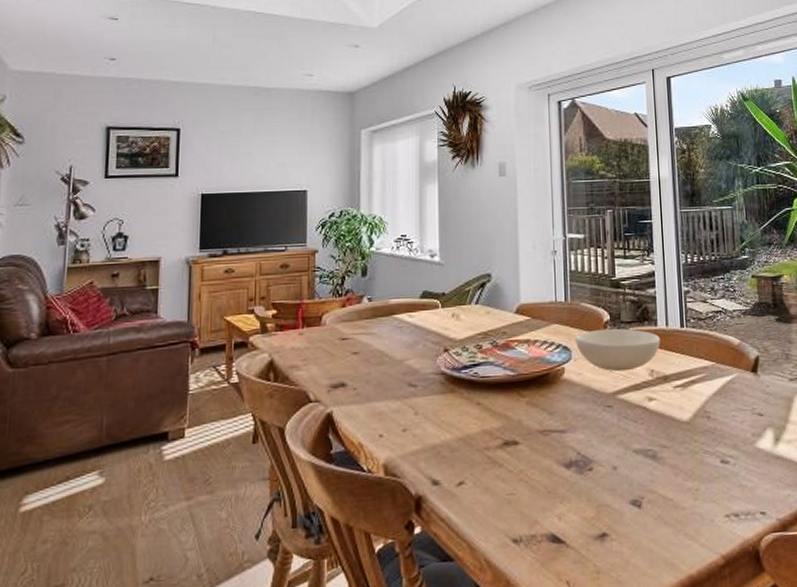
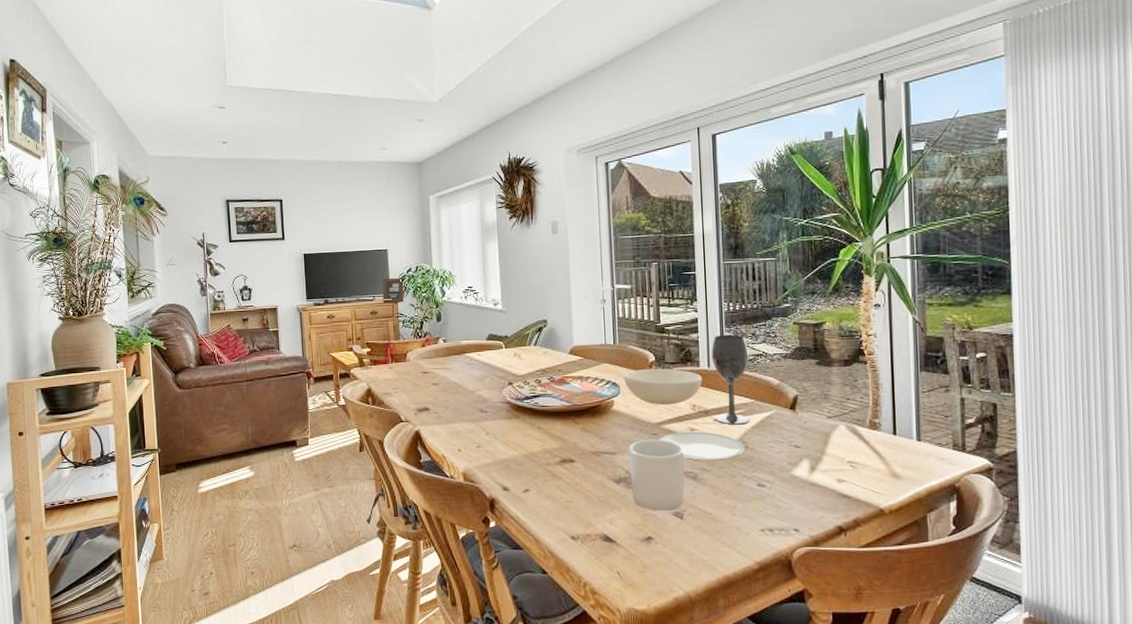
picture frame: none [297,224,324,255] -> present [382,278,405,304]
mug: none [580,411,643,500] -> present [628,438,685,511]
plate: none [615,400,706,437] -> present [660,431,744,461]
wine glass: none [669,289,710,392] -> present [711,334,749,425]

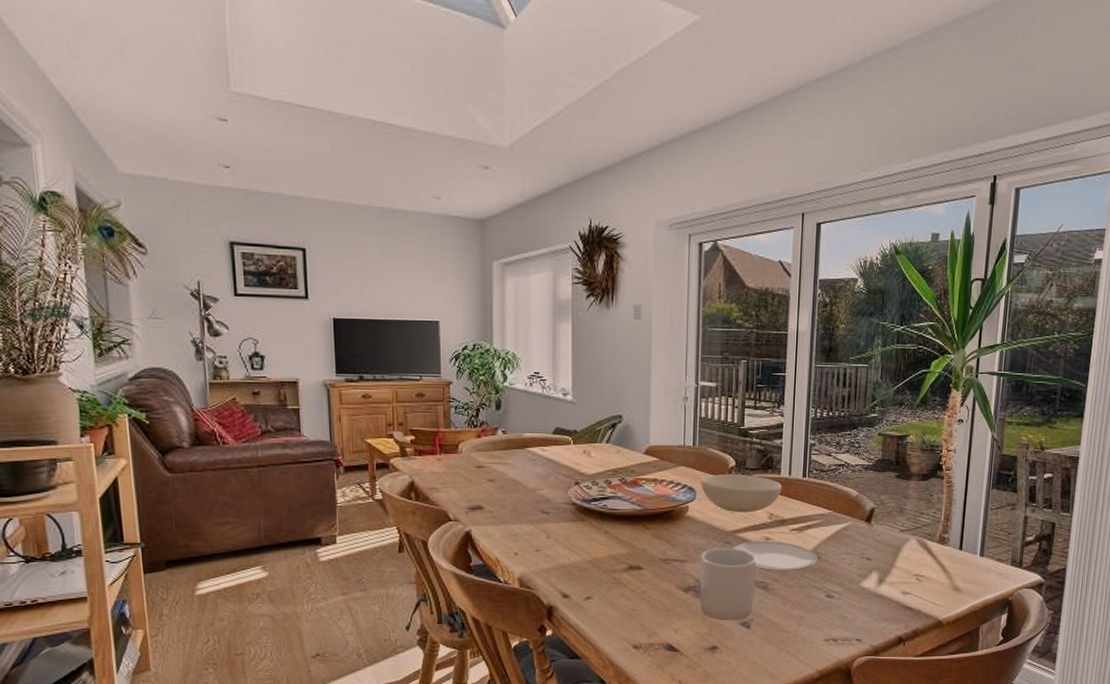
picture frame: present [382,278,405,304] -> none [431,356,458,386]
wine glass: present [711,334,749,425] -> none [791,442,831,536]

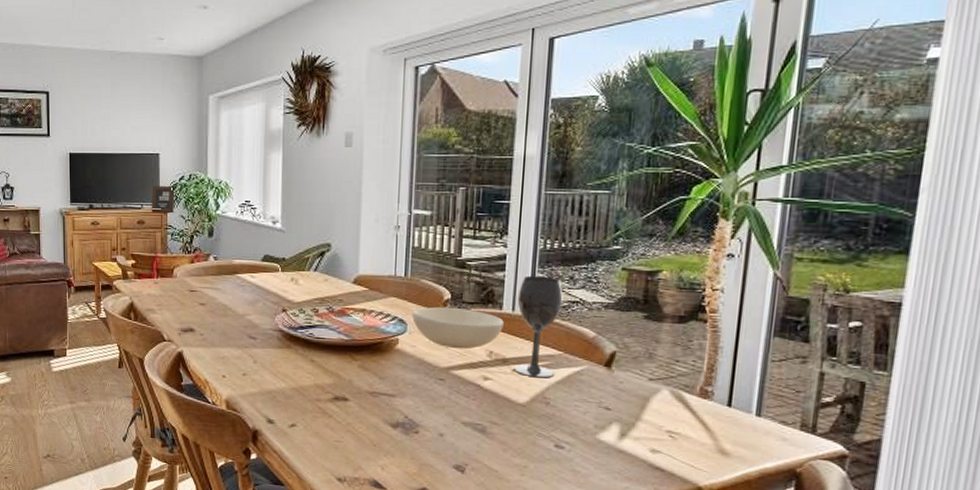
picture frame: none [431,356,458,386] -> present [151,186,175,214]
mug: present [699,547,757,621] -> none [408,383,474,463]
plate: present [733,541,817,571] -> none [447,379,544,416]
wine glass: none [791,442,831,536] -> present [514,275,563,378]

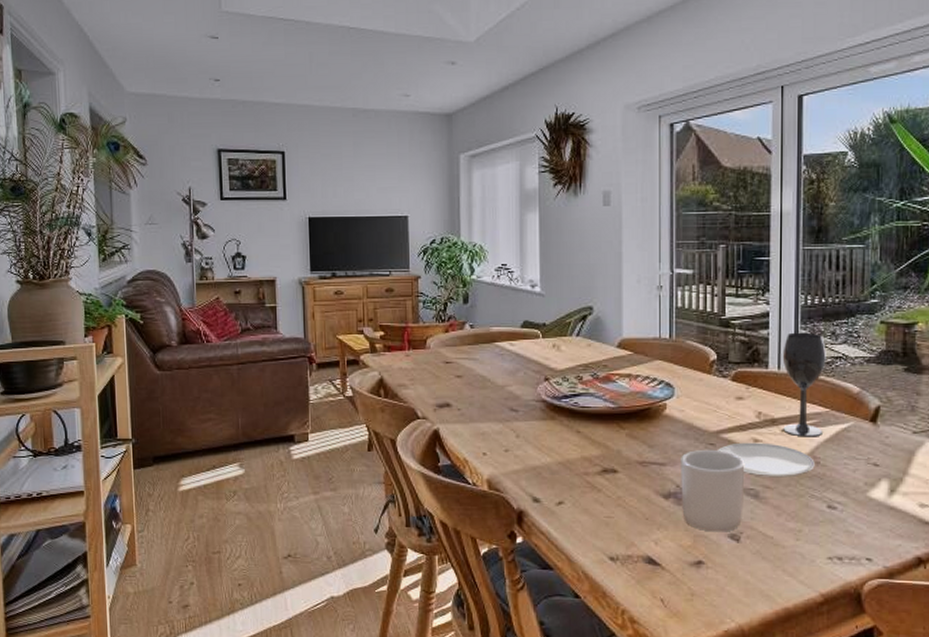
picture frame: present [151,186,175,214] -> none [400,251,426,280]
mug: none [408,383,474,463] -> present [681,449,745,532]
bowl: present [412,306,504,349] -> none [679,368,770,411]
plate: none [447,379,544,416] -> present [718,442,815,478]

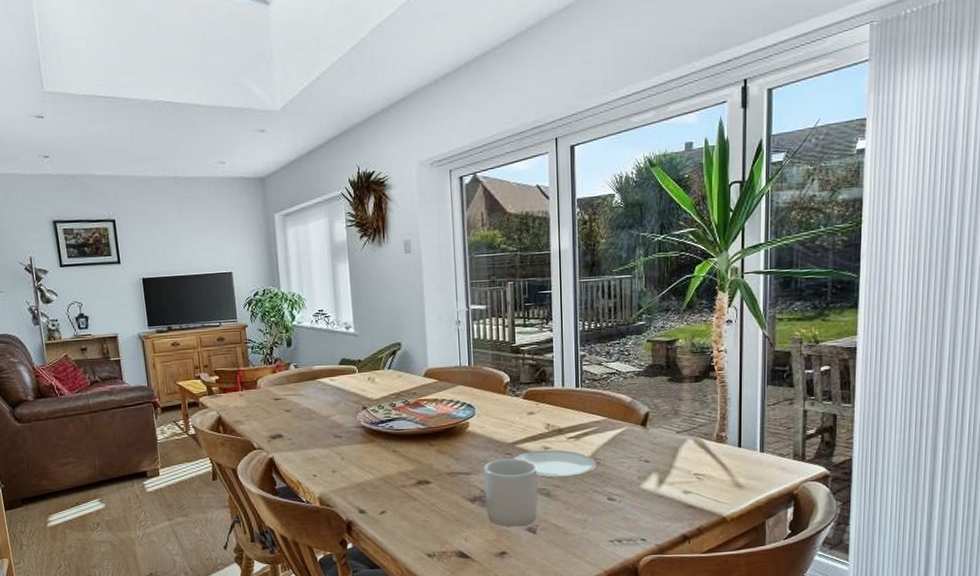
wine glass: present [782,332,826,437] -> none [565,353,603,443]

